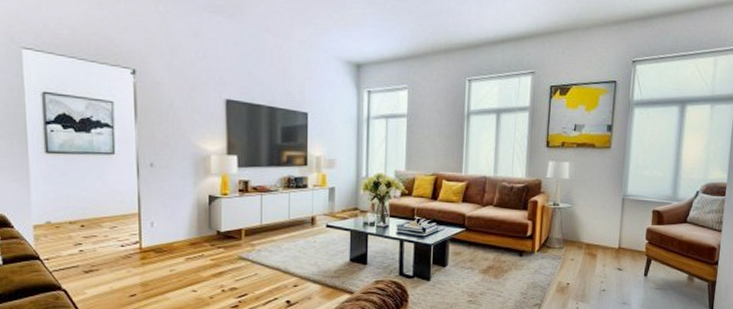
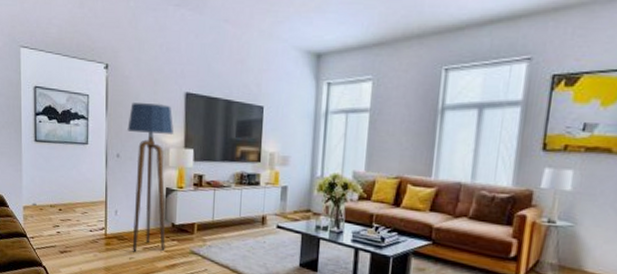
floor lamp: none [161,110,214,264] -> present [127,103,173,252]

